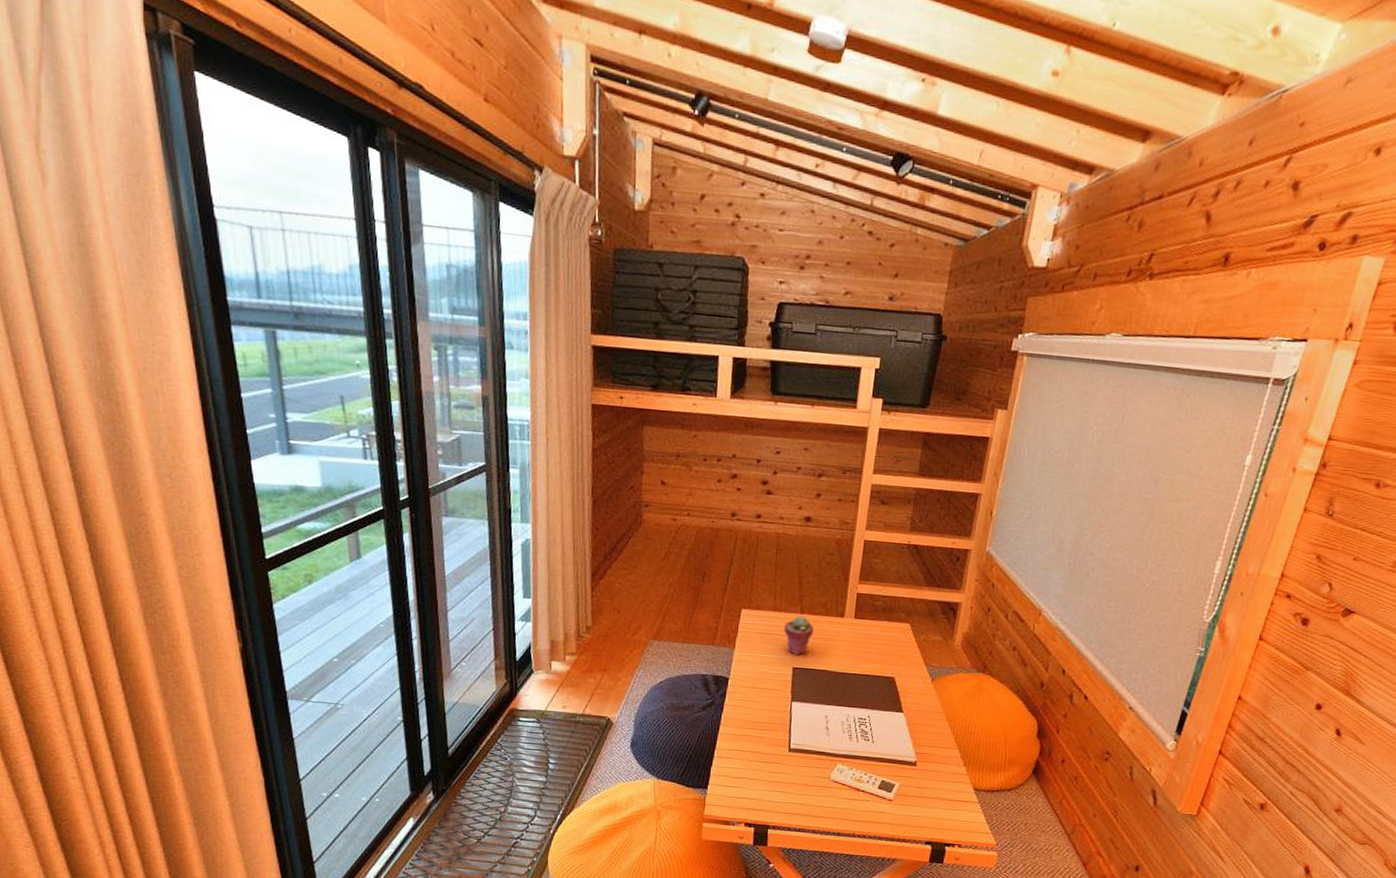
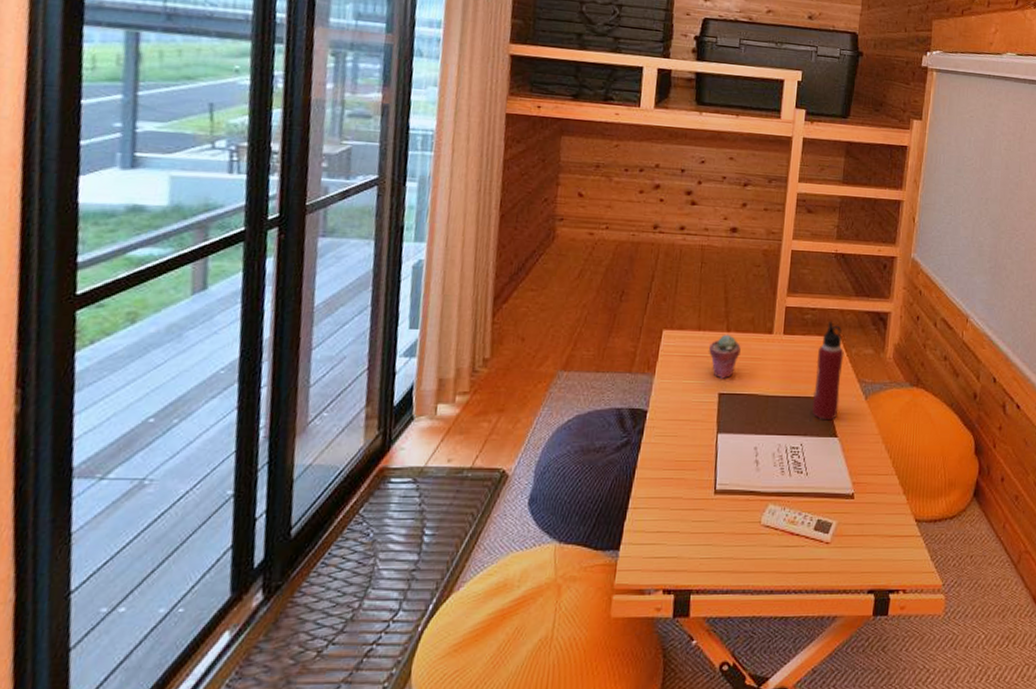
water bottle: none [879,608,913,698] -> present [811,321,844,421]

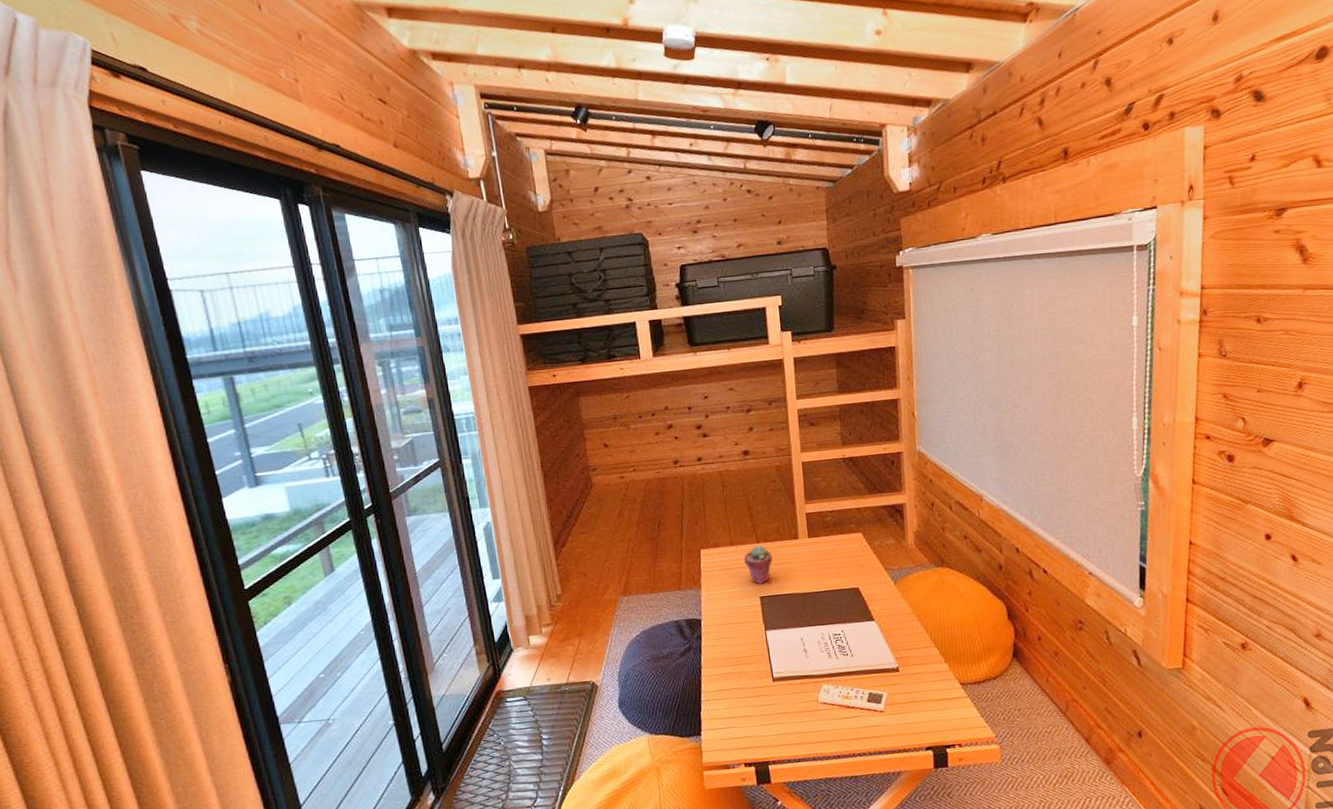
water bottle: present [811,321,844,421] -> none [843,519,871,608]

